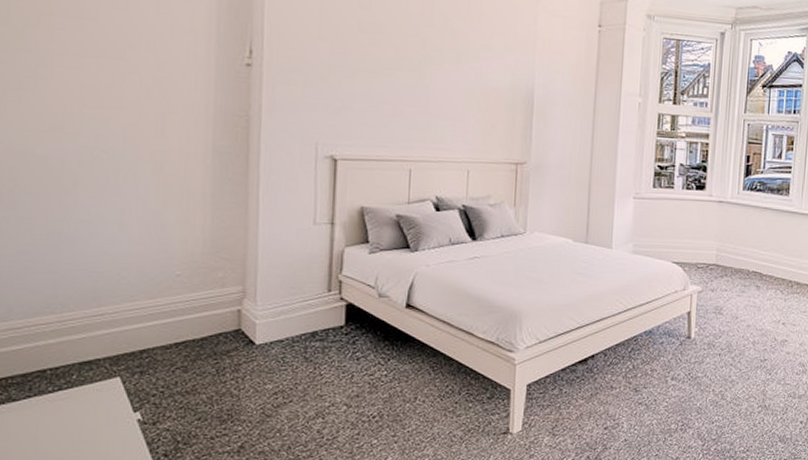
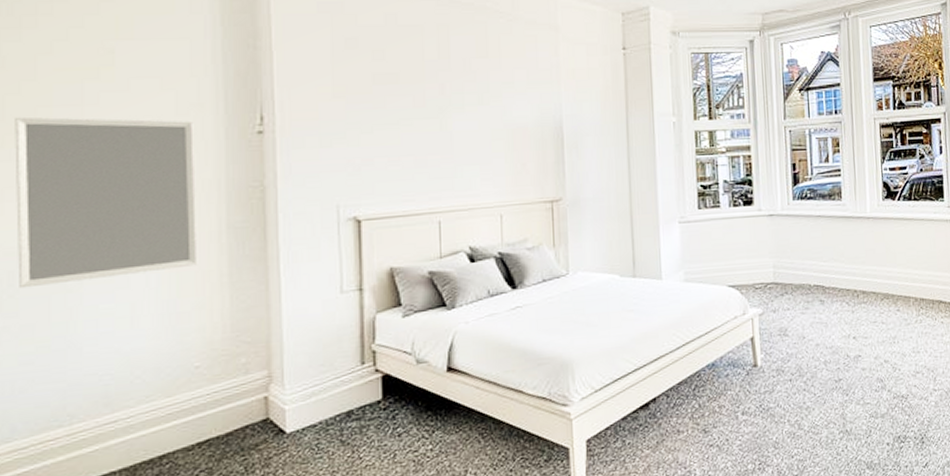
home mirror: none [18,22,187,185] -> present [15,117,198,289]

